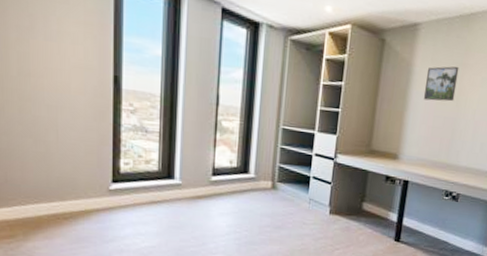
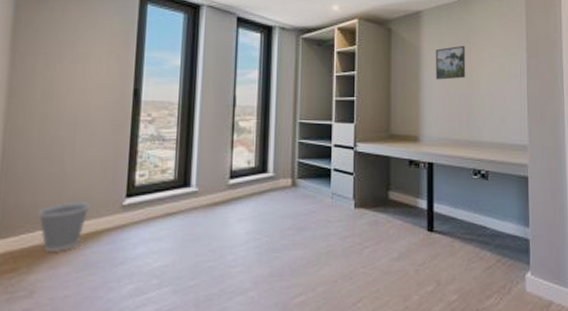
wastebasket: none [27,181,78,225] -> present [37,201,91,252]

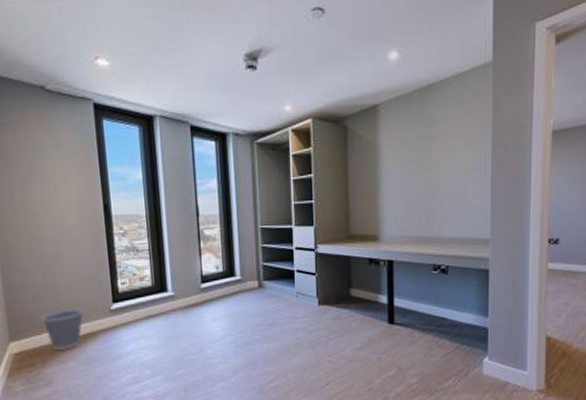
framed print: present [435,45,466,80] -> none [393,138,426,178]

